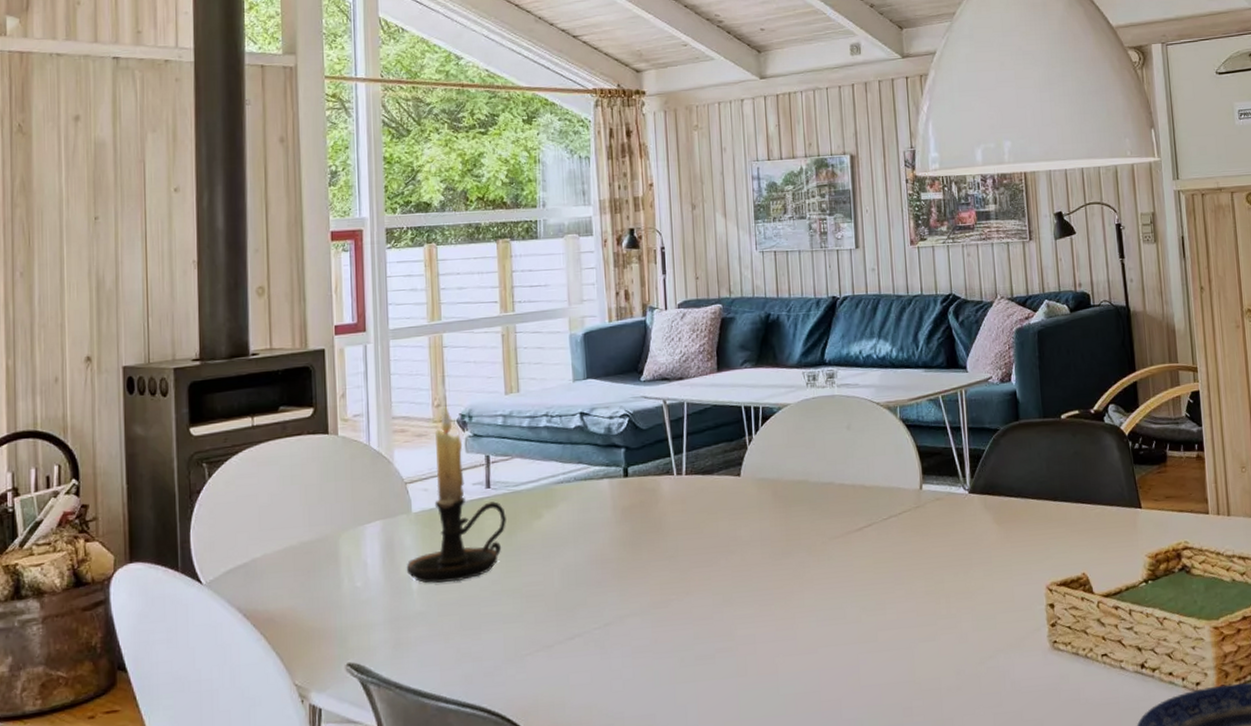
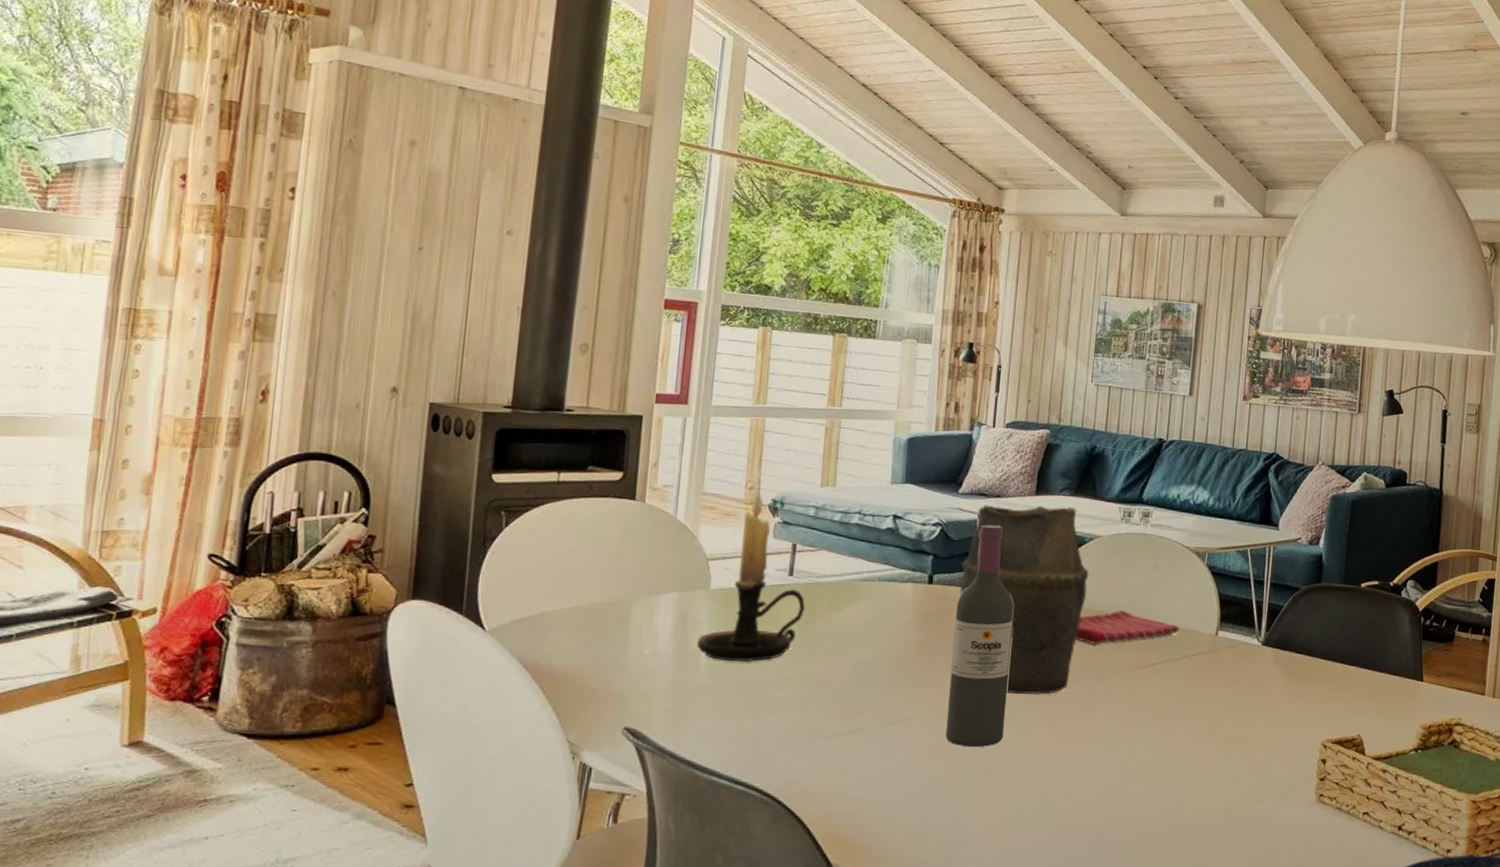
vase: none [654,379,784,578] -> present [959,505,1089,696]
wine bottle: none [655,408,721,639] -> present [945,525,1014,748]
dish towel: none [778,476,882,516] -> present [1076,610,1179,644]

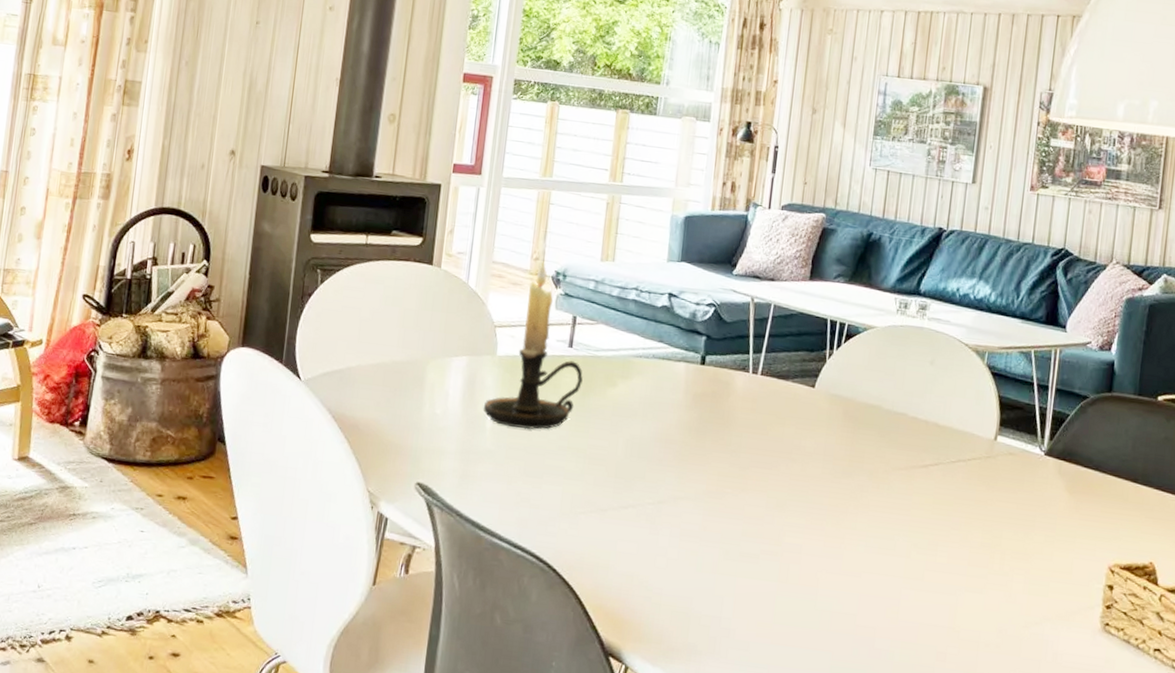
wine bottle: present [945,525,1014,748] -> none [713,308,785,535]
vase: present [959,505,1089,696] -> none [731,287,862,488]
dish towel: present [1076,610,1179,644] -> none [847,405,955,440]

